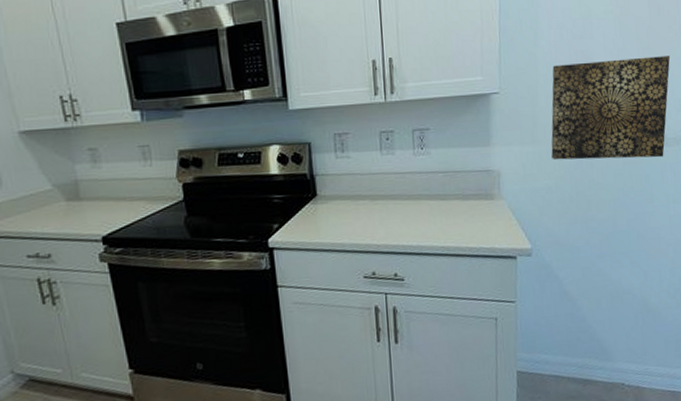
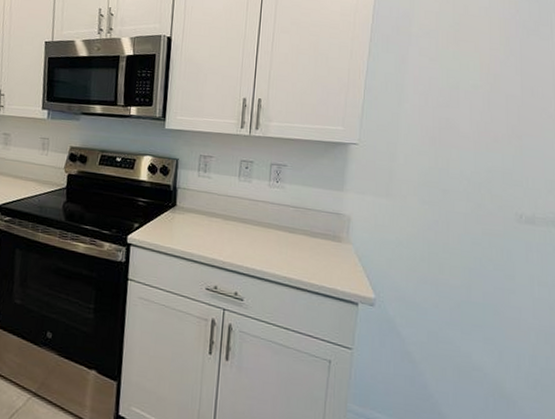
wall art: present [551,56,671,160] -> none [405,127,543,236]

